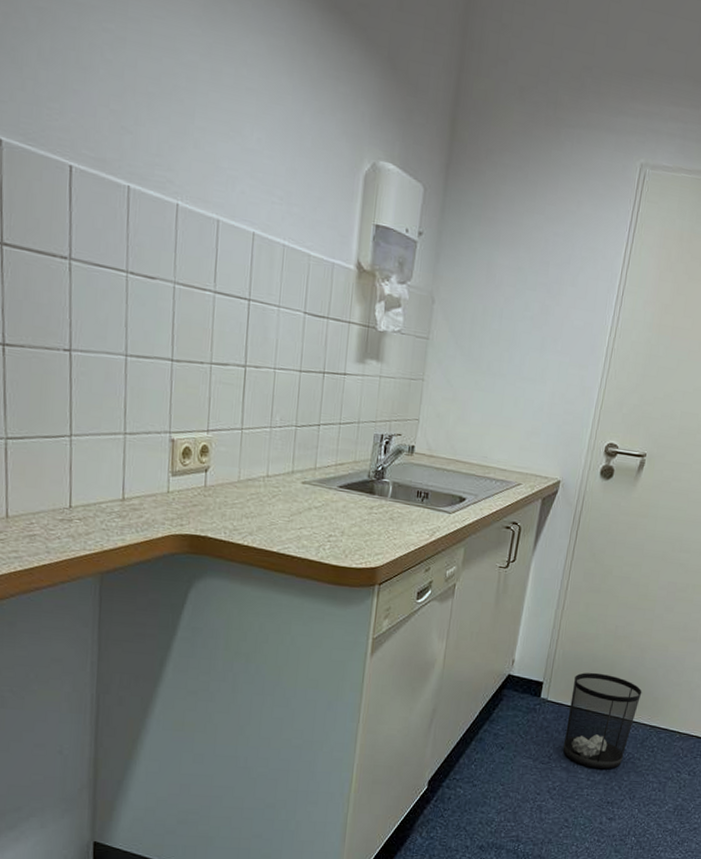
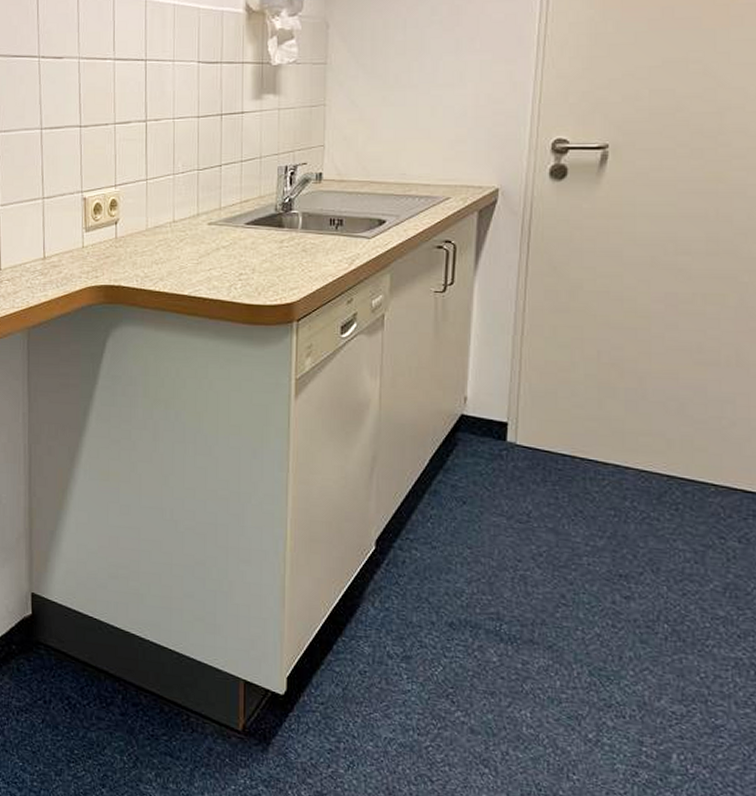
waste bin: present [562,672,642,770] -> none [545,409,649,532]

